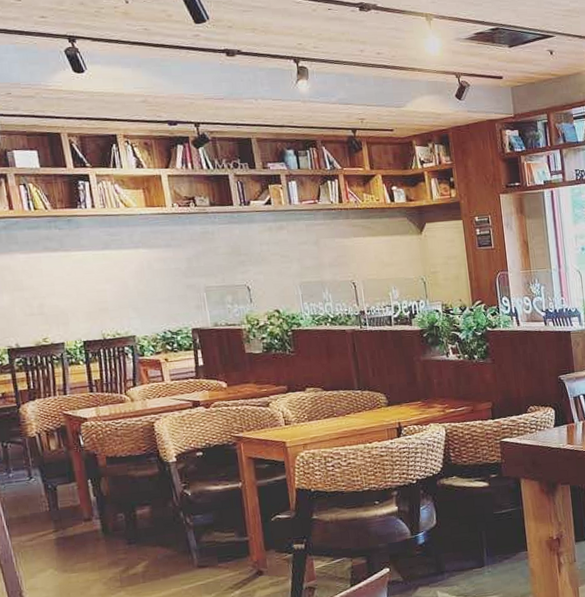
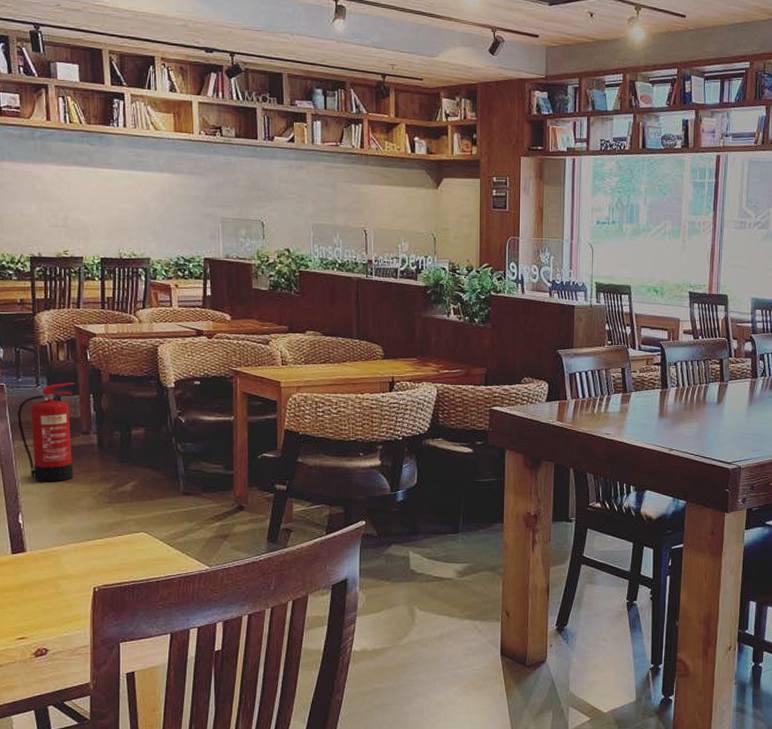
fire extinguisher: none [12,470,80,576] -> present [17,382,76,482]

